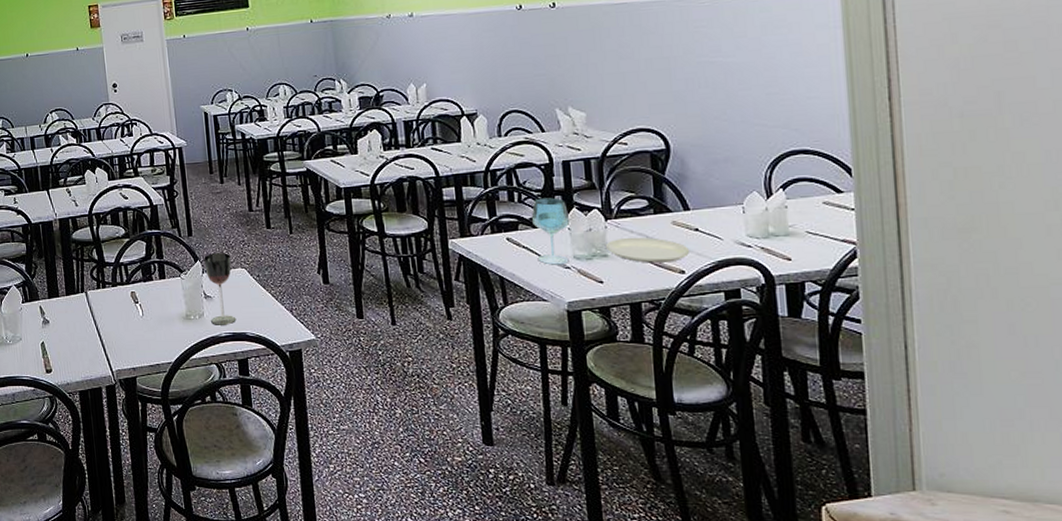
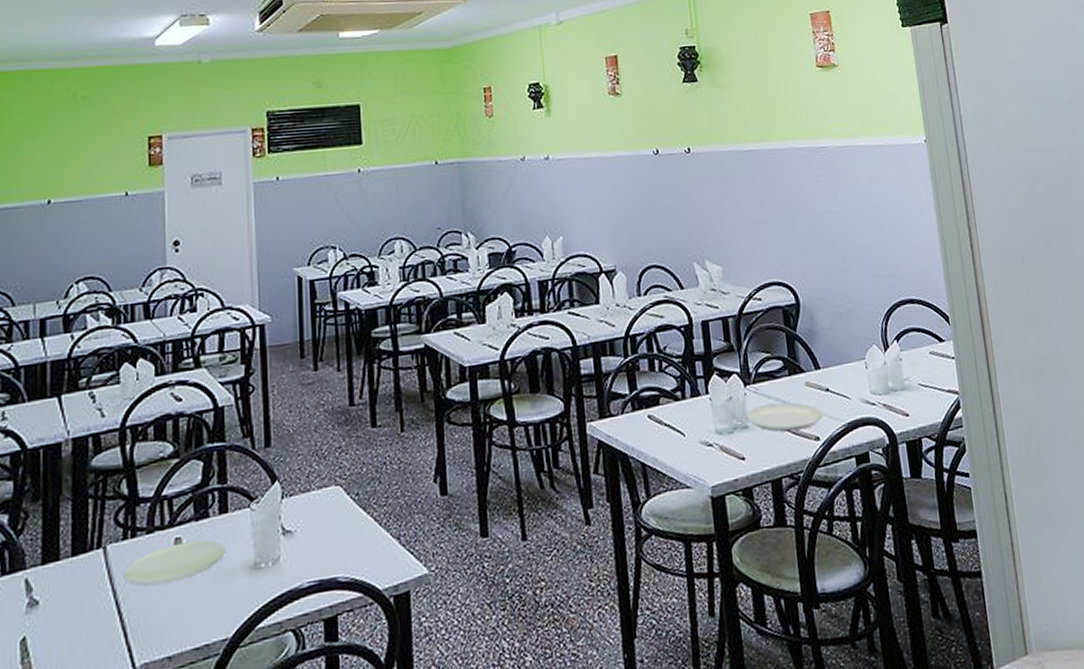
plate: none [99,295,166,321] -> present [123,539,226,587]
wineglass: present [204,253,236,325] -> none [285,466,325,573]
wine glass: present [531,197,571,265] -> none [672,363,711,444]

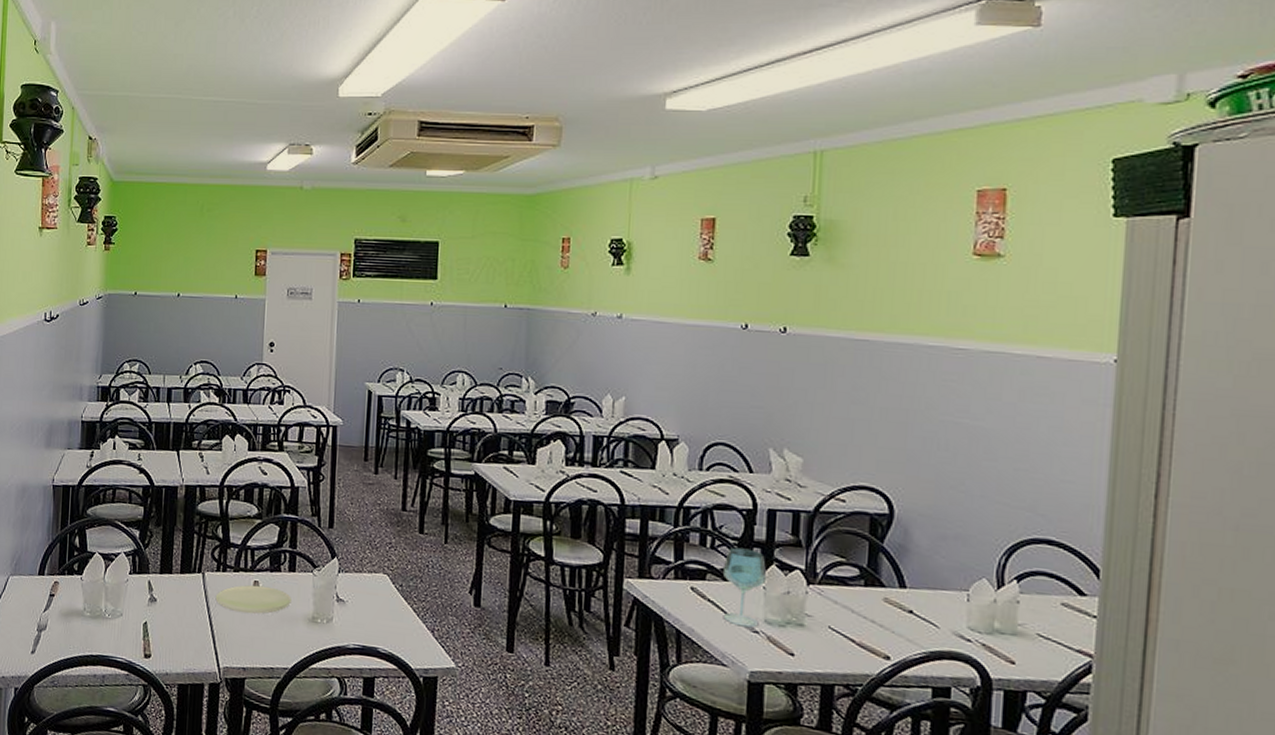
wine glass: none [672,363,711,444] -> present [722,547,767,628]
plate: present [745,402,823,432] -> none [802,608,900,645]

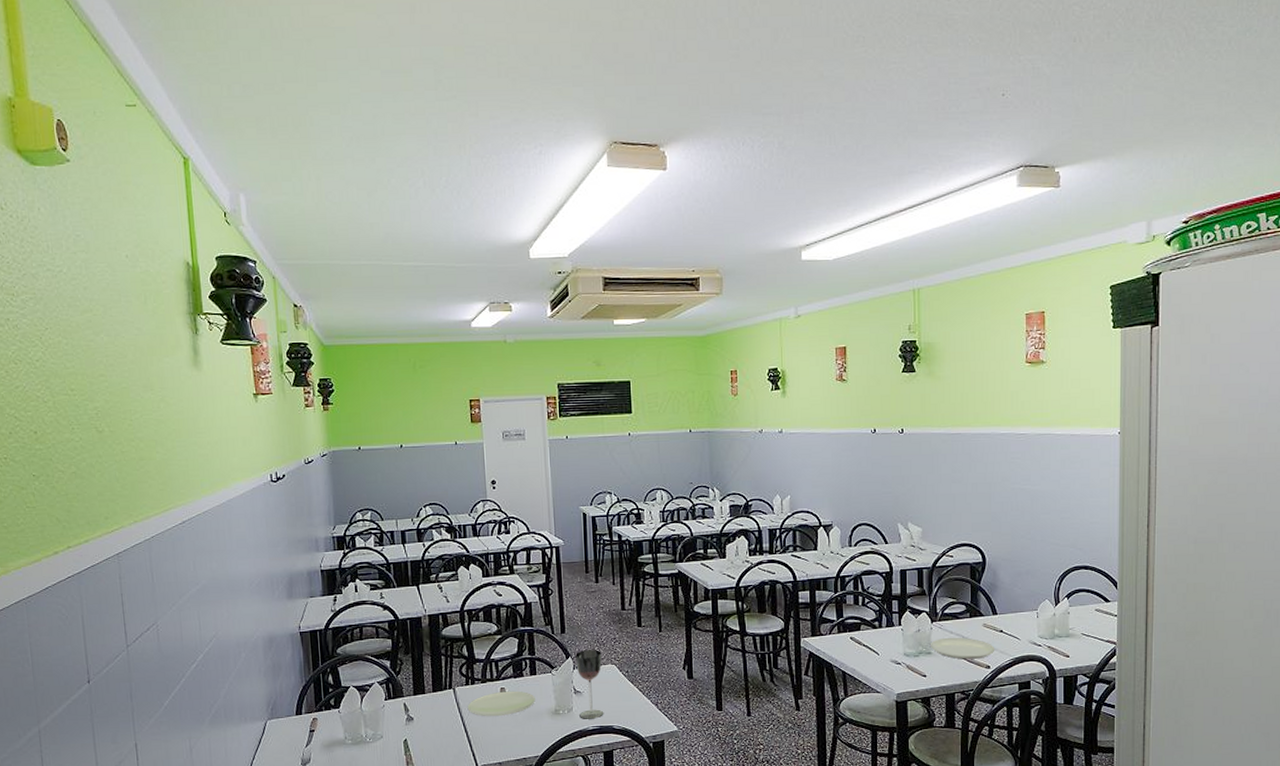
wineglass: none [340,551,373,636] -> present [575,650,604,719]
wine glass: present [722,547,767,628] -> none [872,602,904,661]
plate: none [802,608,900,645] -> present [929,637,995,660]

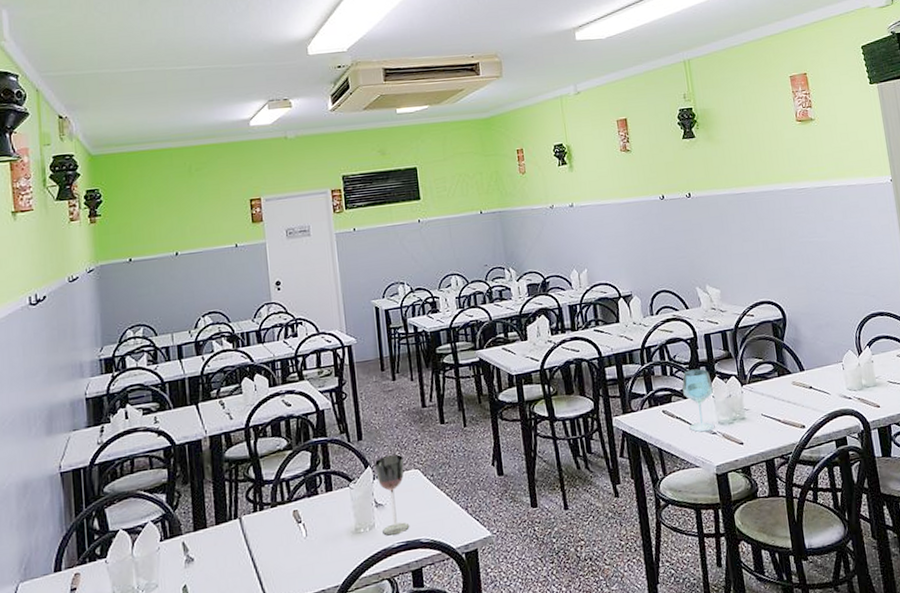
plate: present [467,690,535,717] -> none [256,511,333,548]
wine glass: none [872,602,904,661] -> present [682,368,715,433]
plate: present [929,637,995,660] -> none [742,398,808,422]

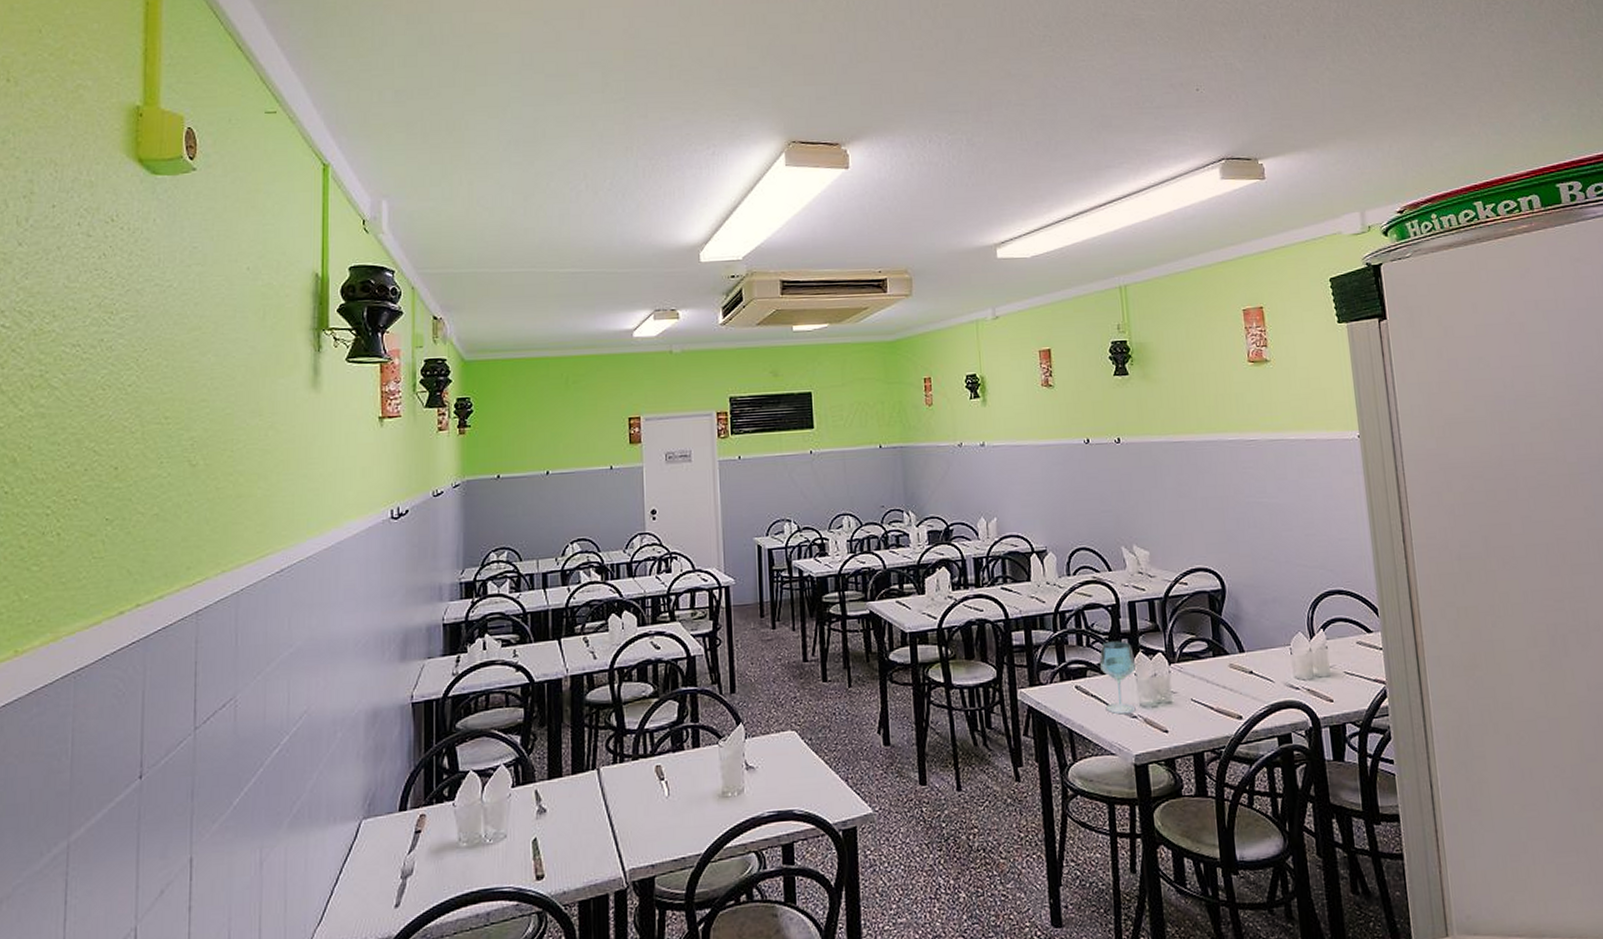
wineglass: present [375,454,410,536] -> none [748,712,783,803]

